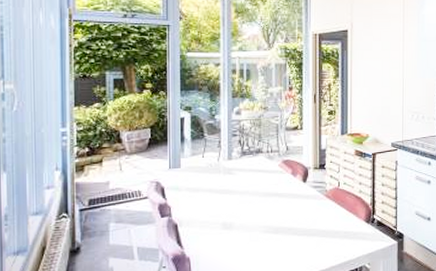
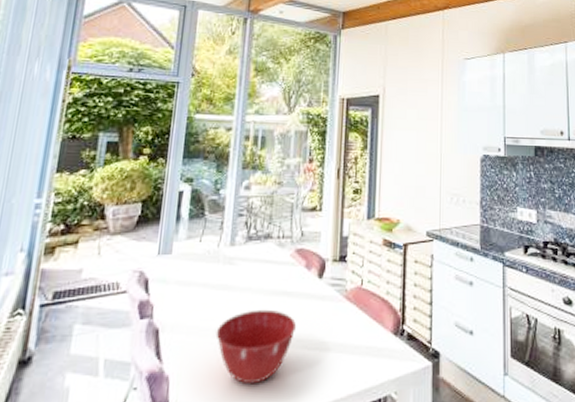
mixing bowl: none [223,207,288,262] -> present [216,309,297,385]

